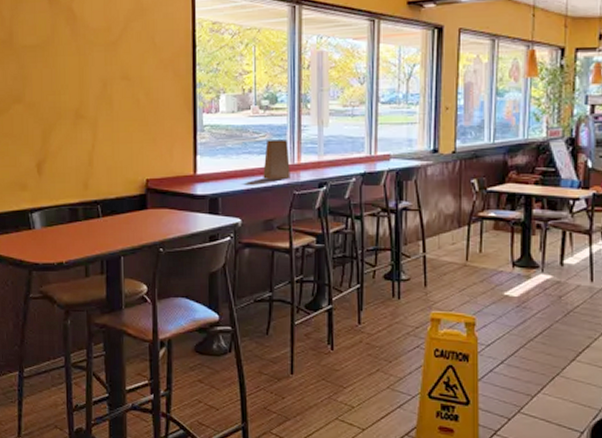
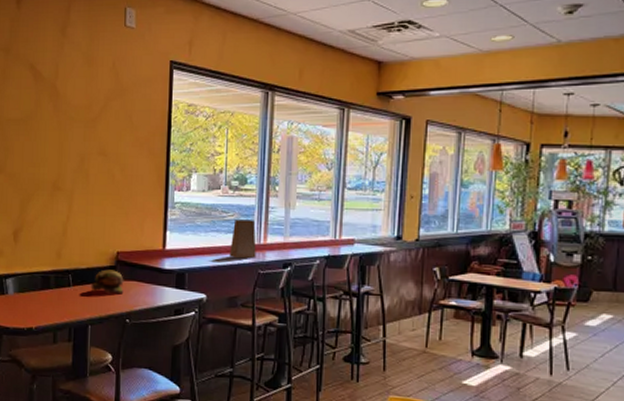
burger: none [121,198,156,223] -> present [90,269,124,295]

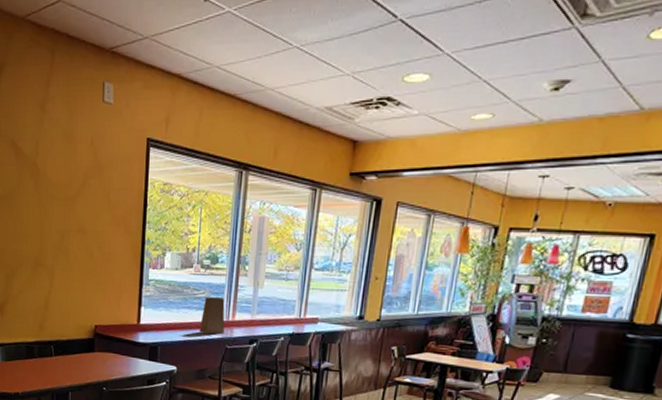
burger: present [90,269,124,295] -> none [71,341,102,365]

